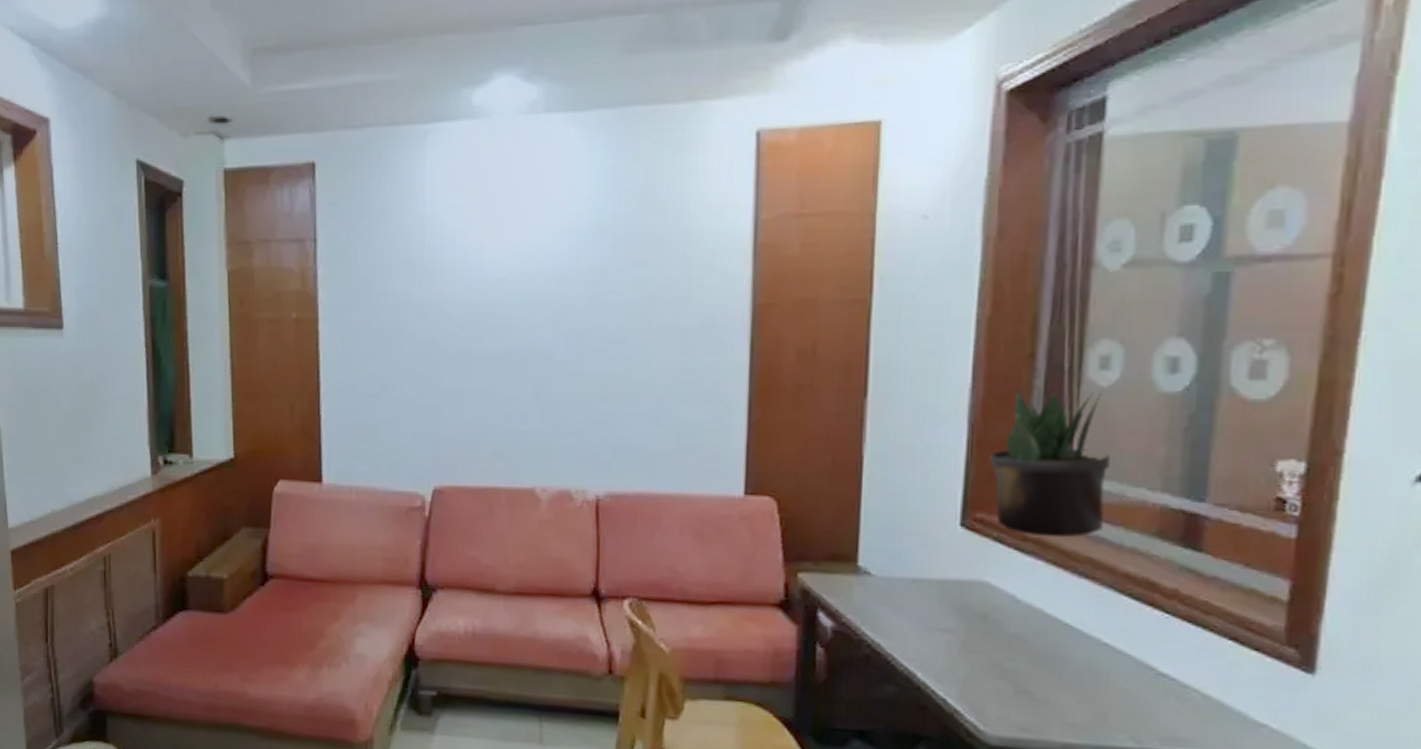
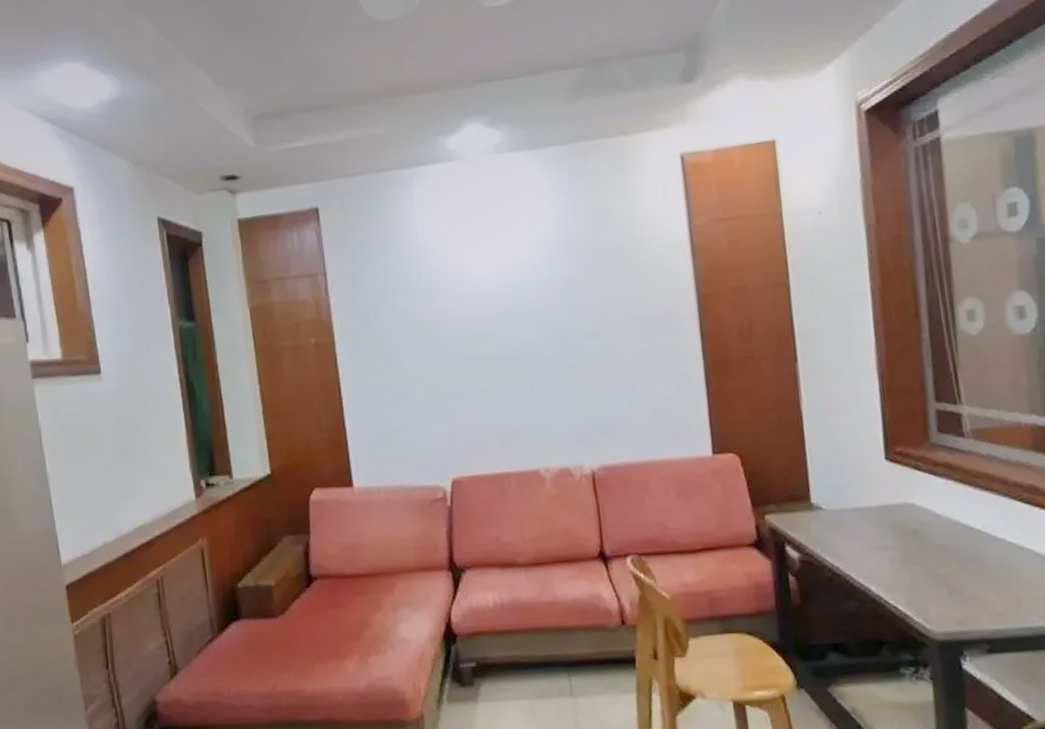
planter: present [989,386,1110,538] -> none [898,340,992,461]

